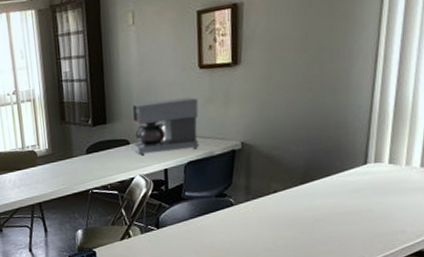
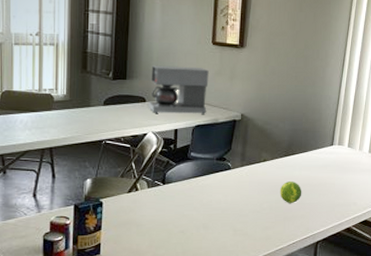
fruit: none [297,211,328,238] -> present [279,180,302,203]

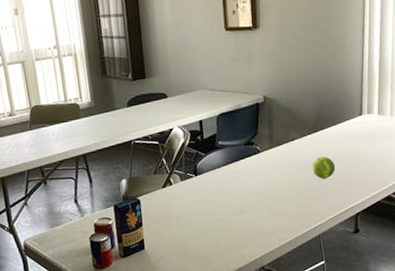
coffee maker: present [148,65,209,115] -> none [169,55,229,108]

